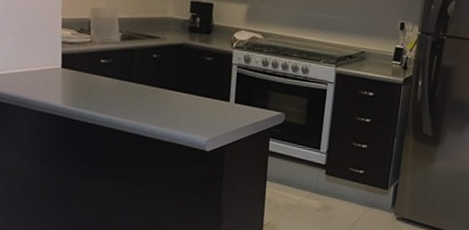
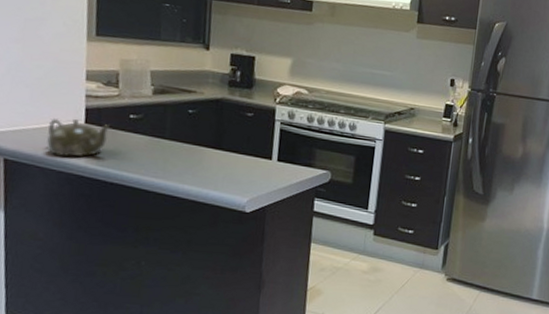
teapot: none [28,63,85,99] -> present [46,118,111,157]

